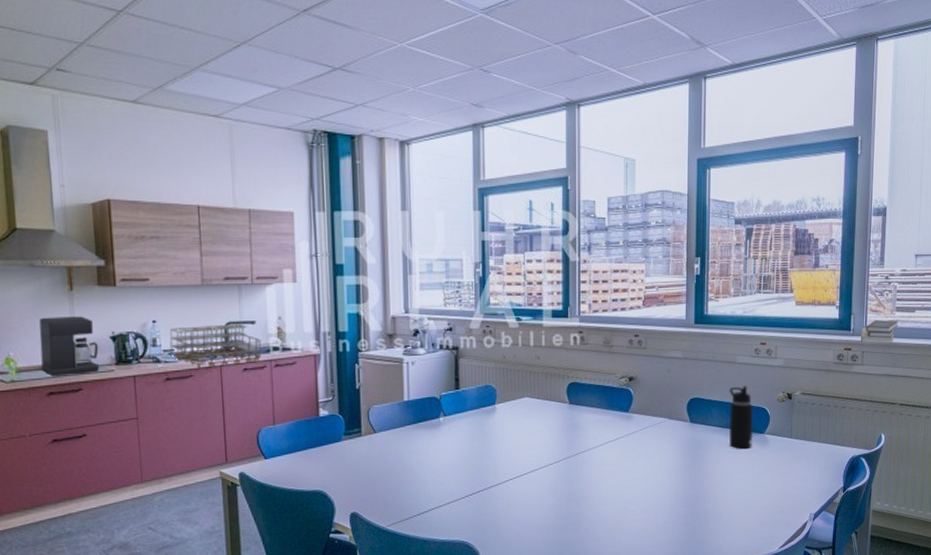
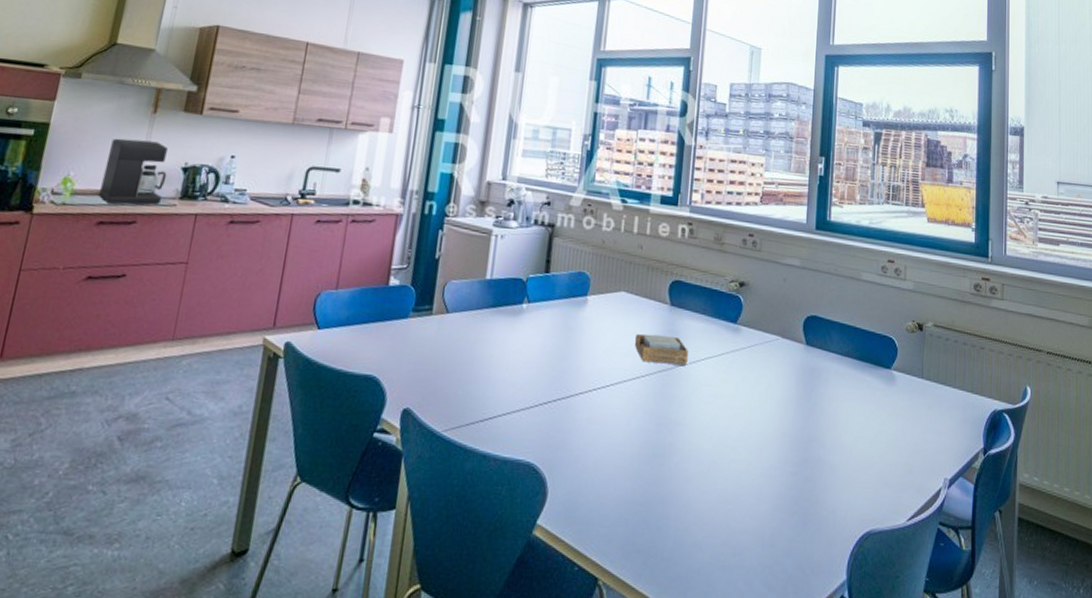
dish rack: present [169,324,262,368] -> none [239,166,343,214]
napkin holder: none [541,429,588,453] -> present [634,333,688,365]
water bottle: present [729,386,754,449] -> none [850,307,880,385]
books: present [860,320,898,343] -> none [999,249,1041,277]

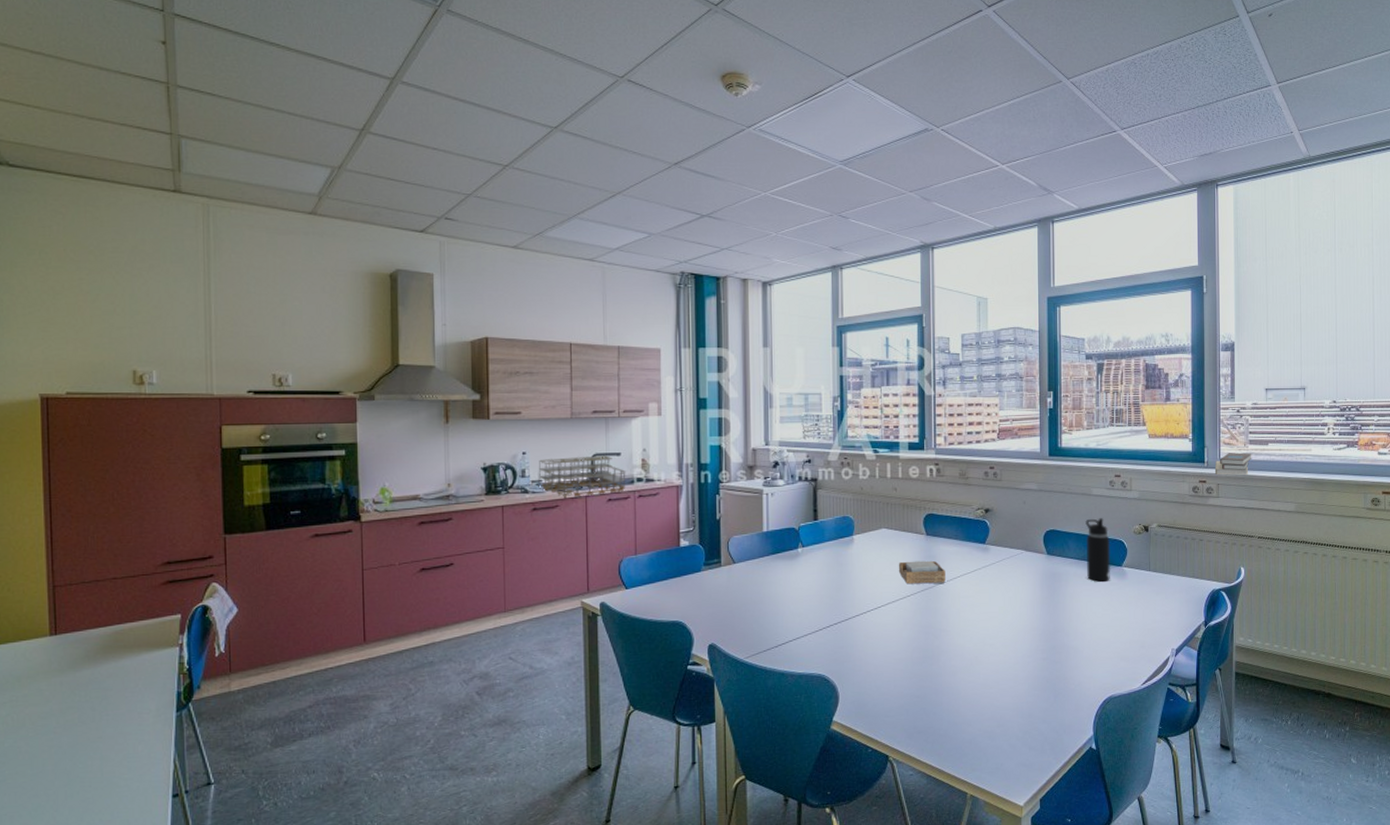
coffee maker: present [99,138,168,205] -> none [414,448,470,507]
dish rack: none [239,166,343,214] -> present [537,455,626,499]
water bottle: none [850,307,880,385] -> present [1085,518,1111,582]
books: none [999,249,1041,277] -> present [1214,452,1252,475]

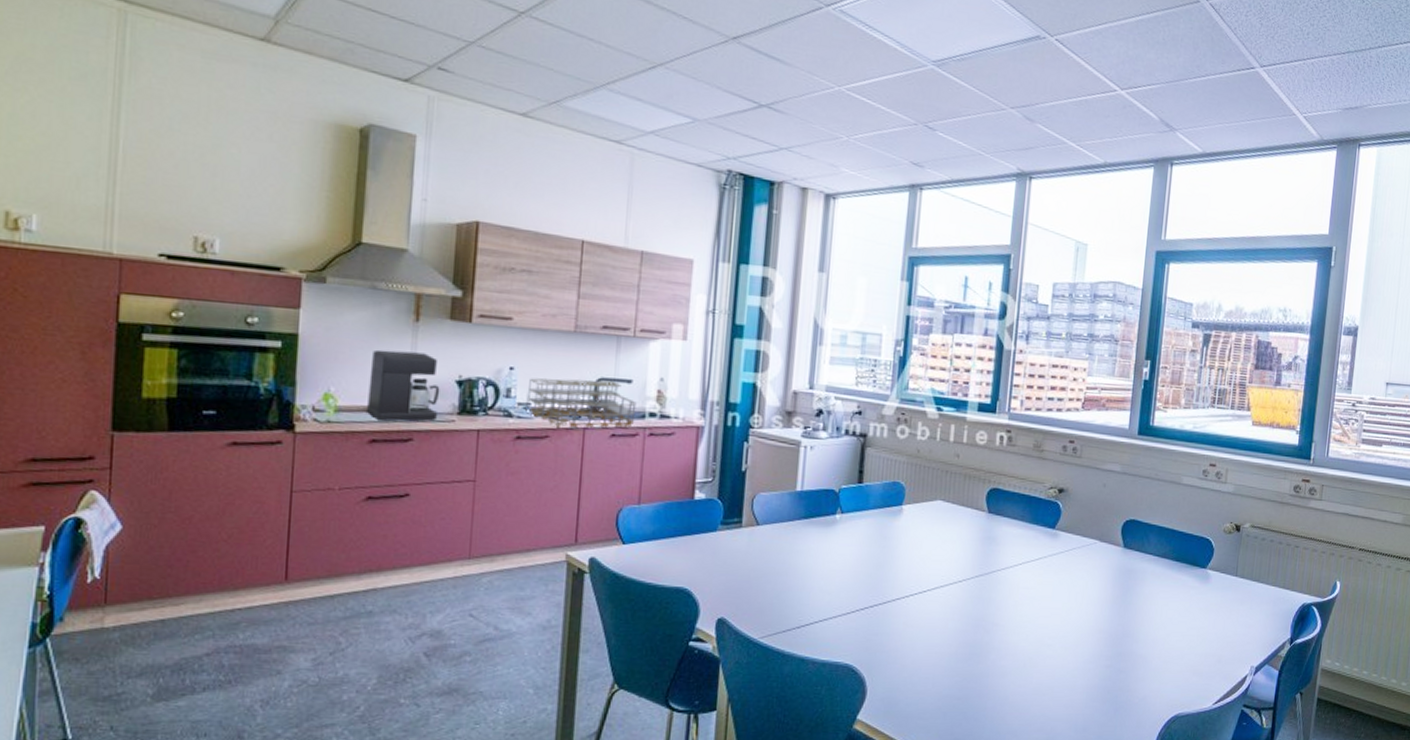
coffee maker: none [414,448,470,507] -> present [367,349,440,422]
napkin holder: present [898,560,945,585] -> none [951,540,1006,570]
water bottle: present [1085,518,1111,582] -> none [1166,511,1197,584]
books: present [1214,452,1252,475] -> none [1320,451,1363,478]

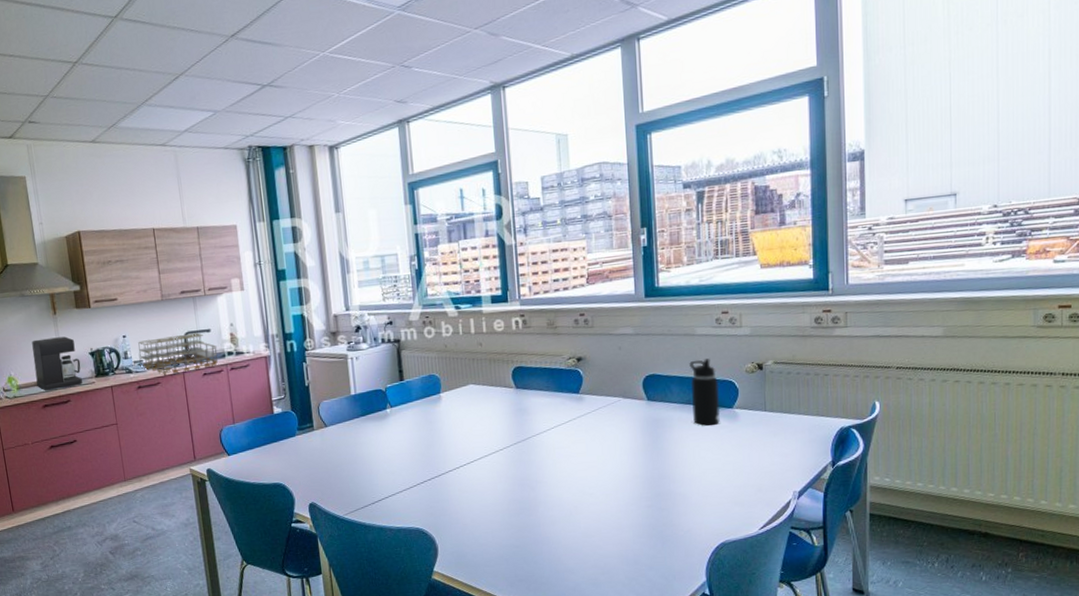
water bottle: none [1166,511,1197,584] -> present [689,358,721,426]

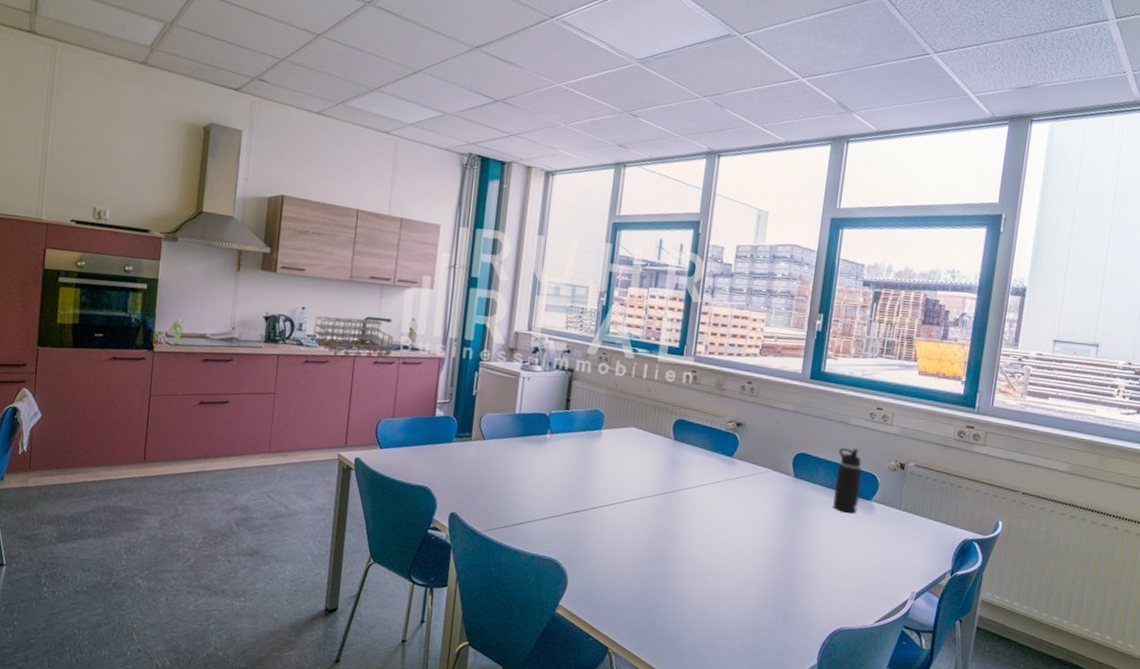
coffee maker: present [32,336,83,391] -> none [202,291,253,347]

